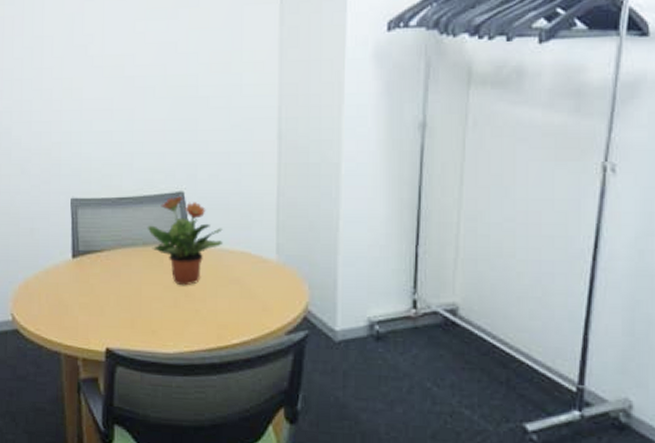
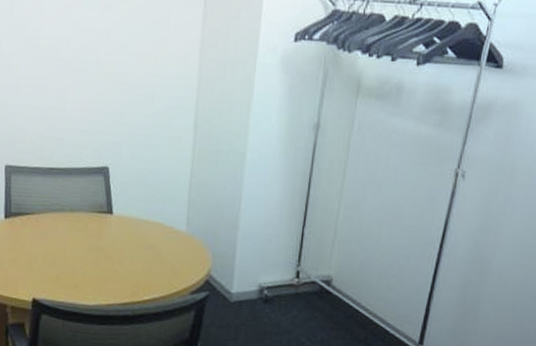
potted plant: present [147,196,224,286] -> none [74,170,142,249]

